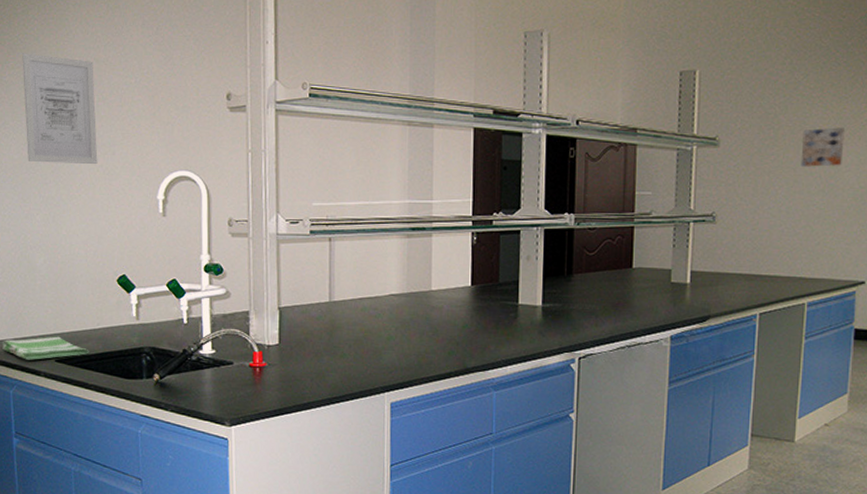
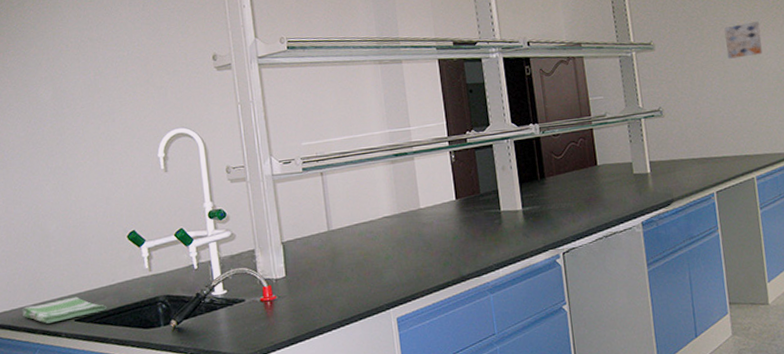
wall art: present [22,53,98,165] -> none [21,40,99,137]

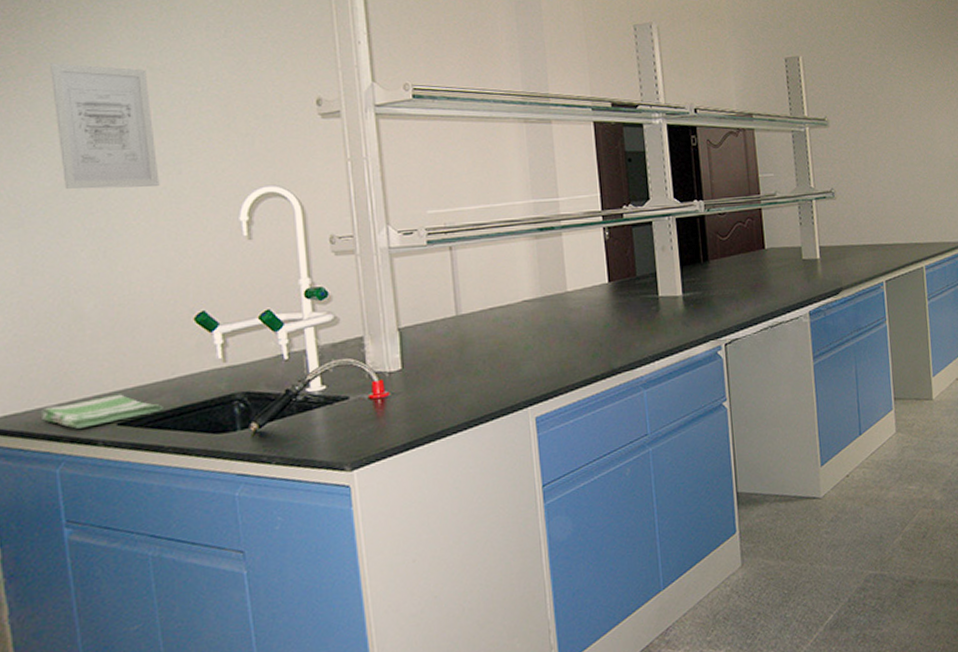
wall art: none [21,40,99,137] -> present [50,63,160,190]
wall art: present [724,21,763,59] -> none [899,103,936,141]

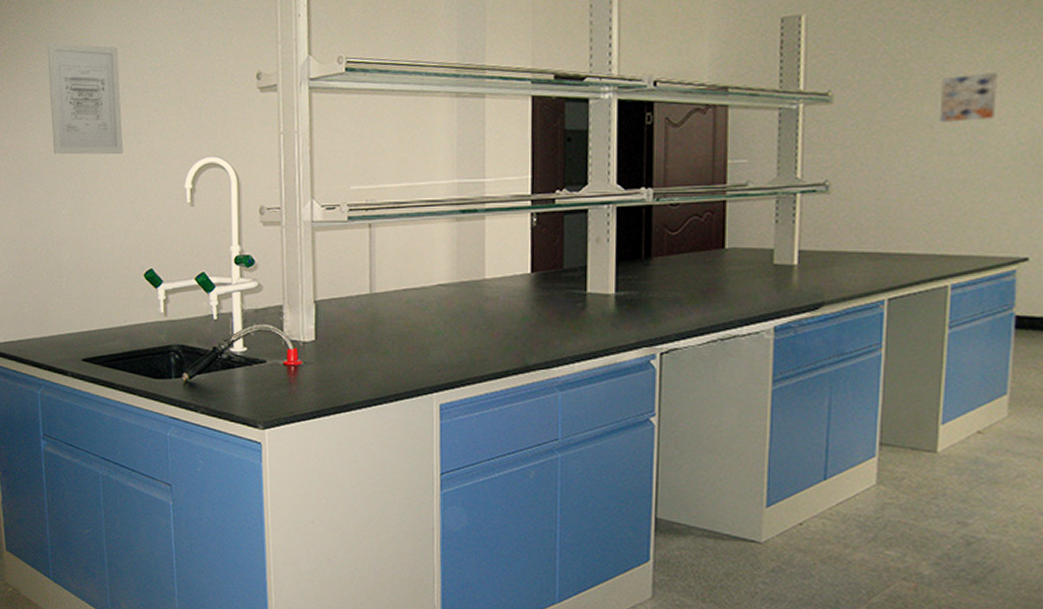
dish towel: present [42,394,163,429] -> none [30,334,117,360]
wall art: none [899,103,936,141] -> present [939,72,997,122]

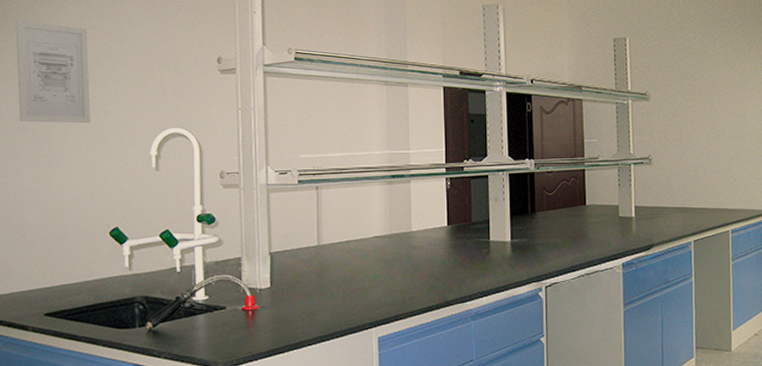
wall art: present [939,72,997,122] -> none [715,84,748,116]

